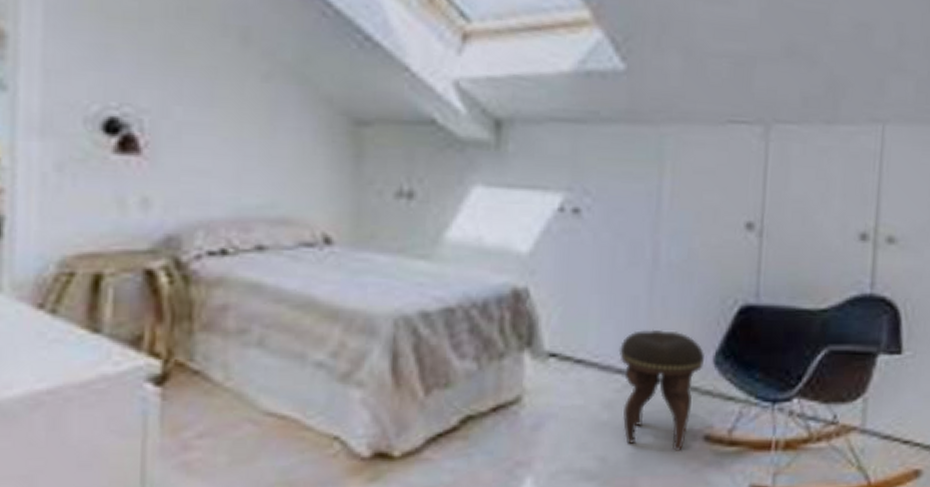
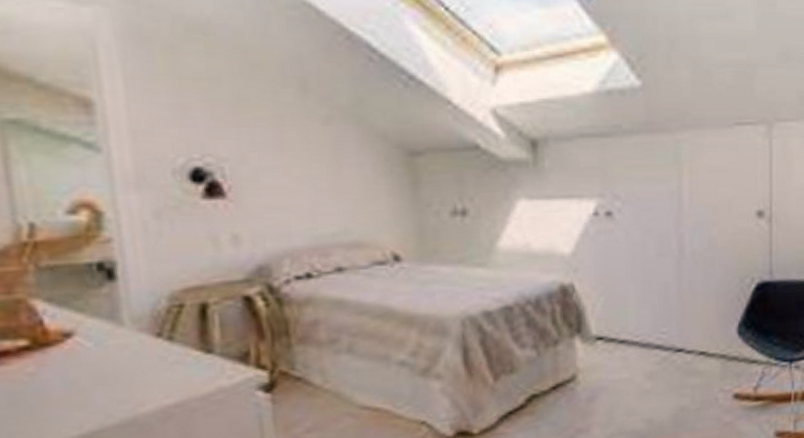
footstool: present [618,329,704,451] -> none [655,309,729,409]

